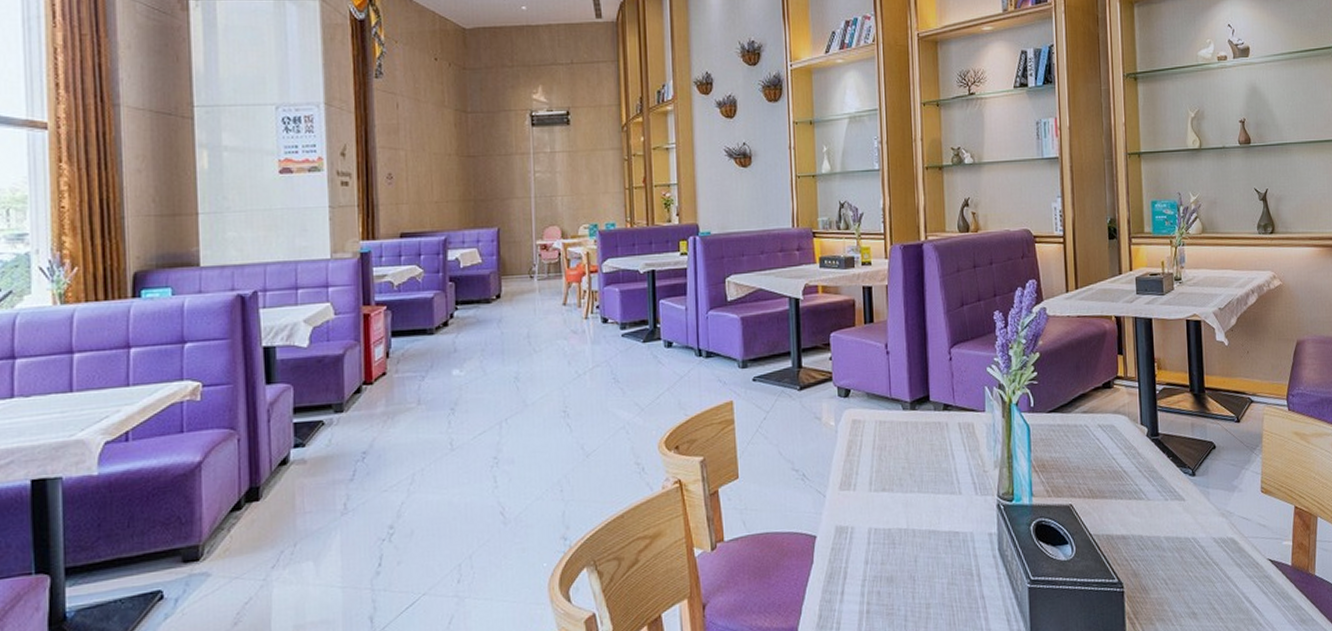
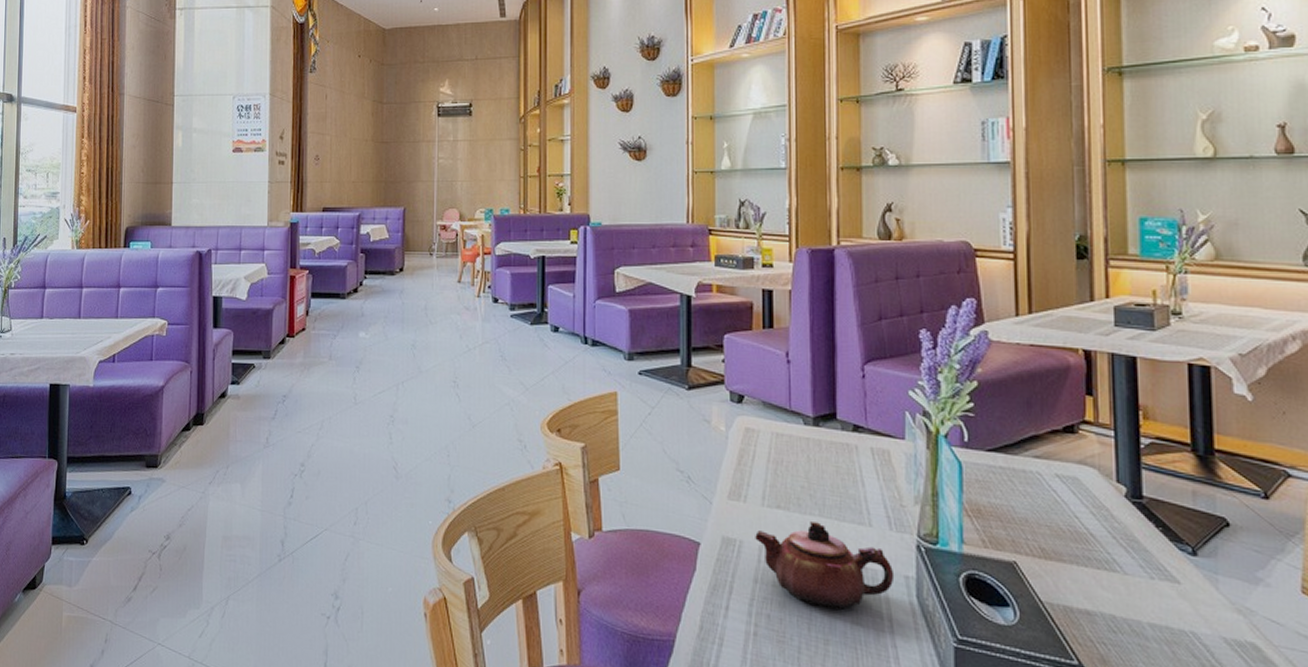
teapot: none [864,498,981,576] -> present [755,522,895,611]

